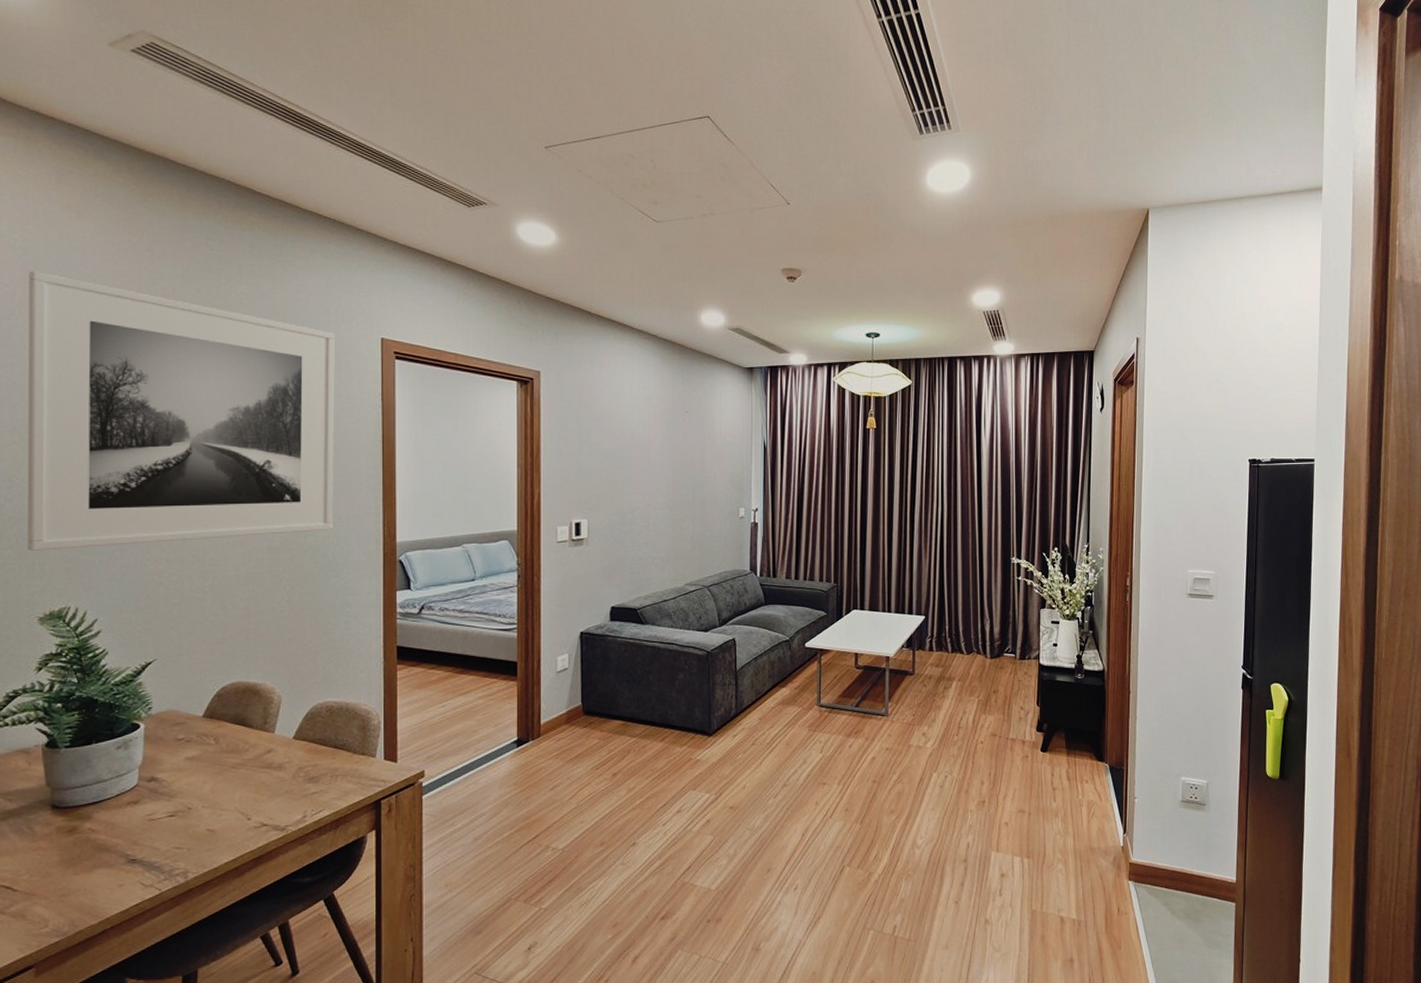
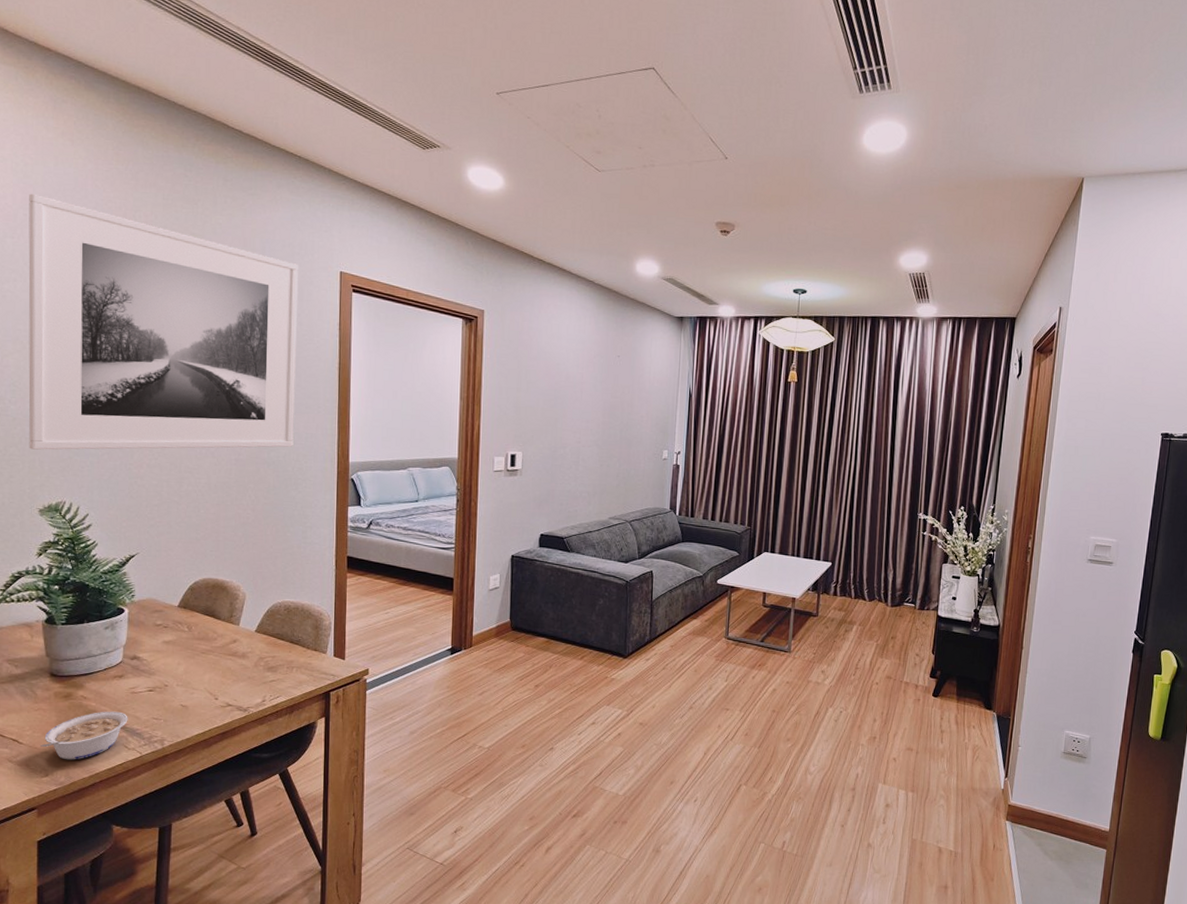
legume: none [39,843,145,906] -> present [41,711,128,760]

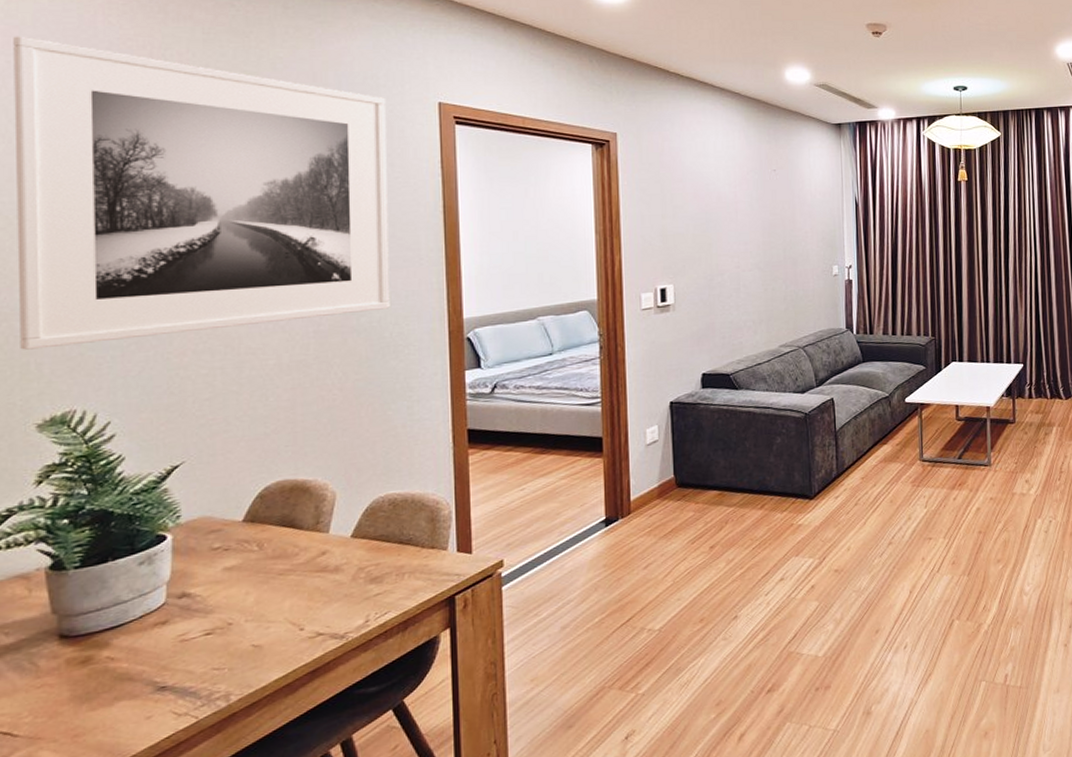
legume: present [41,711,128,760] -> none [46,668,177,747]

